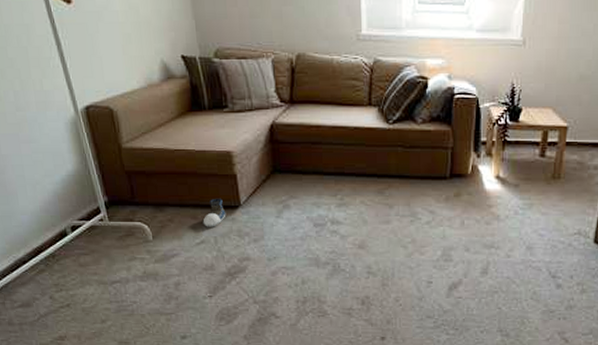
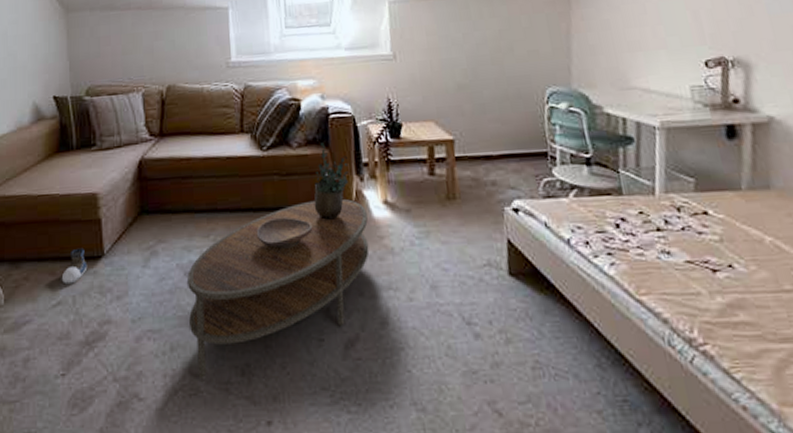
coffee table: none [317,171,480,306] -> present [187,199,370,380]
decorative bowl: none [379,183,430,211] -> present [256,217,313,250]
potted plant: none [433,120,467,189] -> present [314,142,349,220]

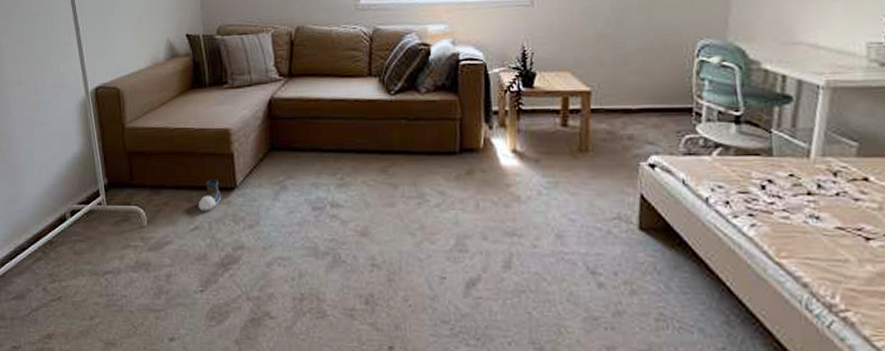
coffee table: present [187,199,370,380] -> none [315,146,495,305]
decorative bowl: present [256,217,313,250] -> none [382,160,439,192]
potted plant: present [314,142,349,220] -> none [440,89,478,165]

